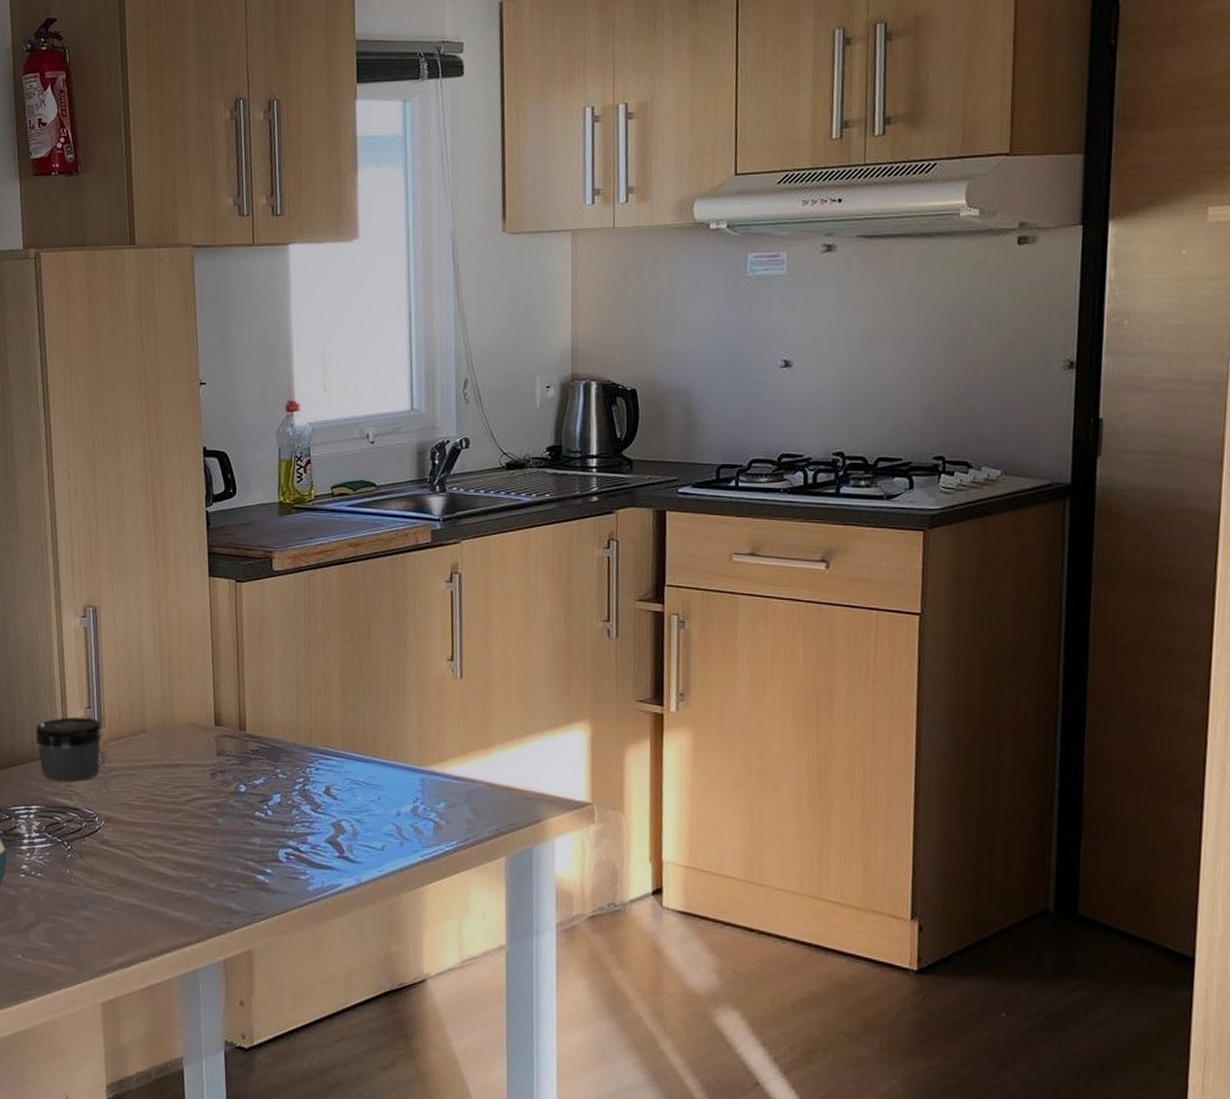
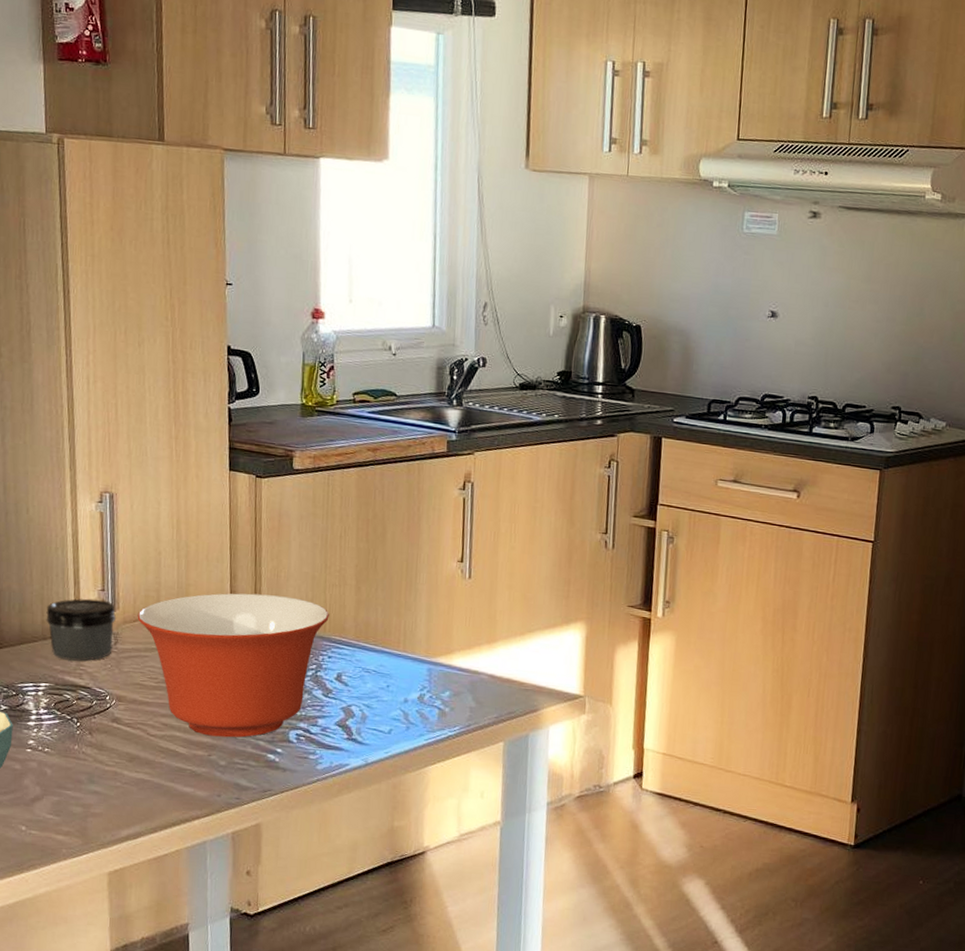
mixing bowl: none [123,704,315,858] -> present [137,593,329,738]

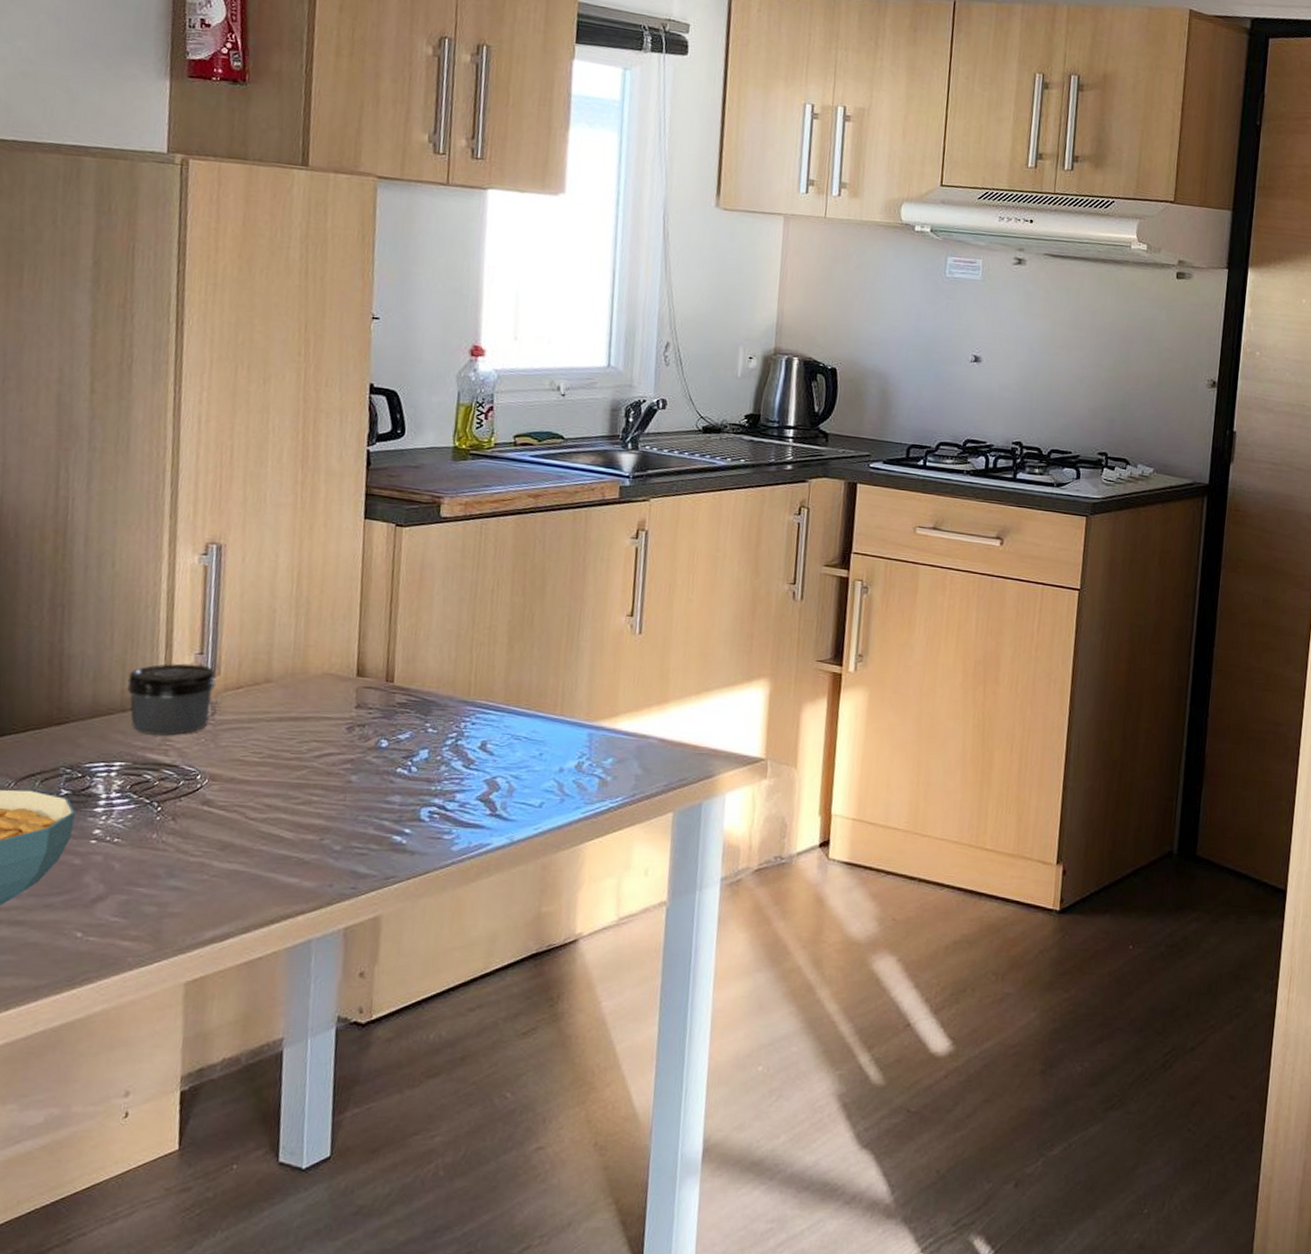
mixing bowl: present [137,593,329,738] -> none [242,654,475,818]

